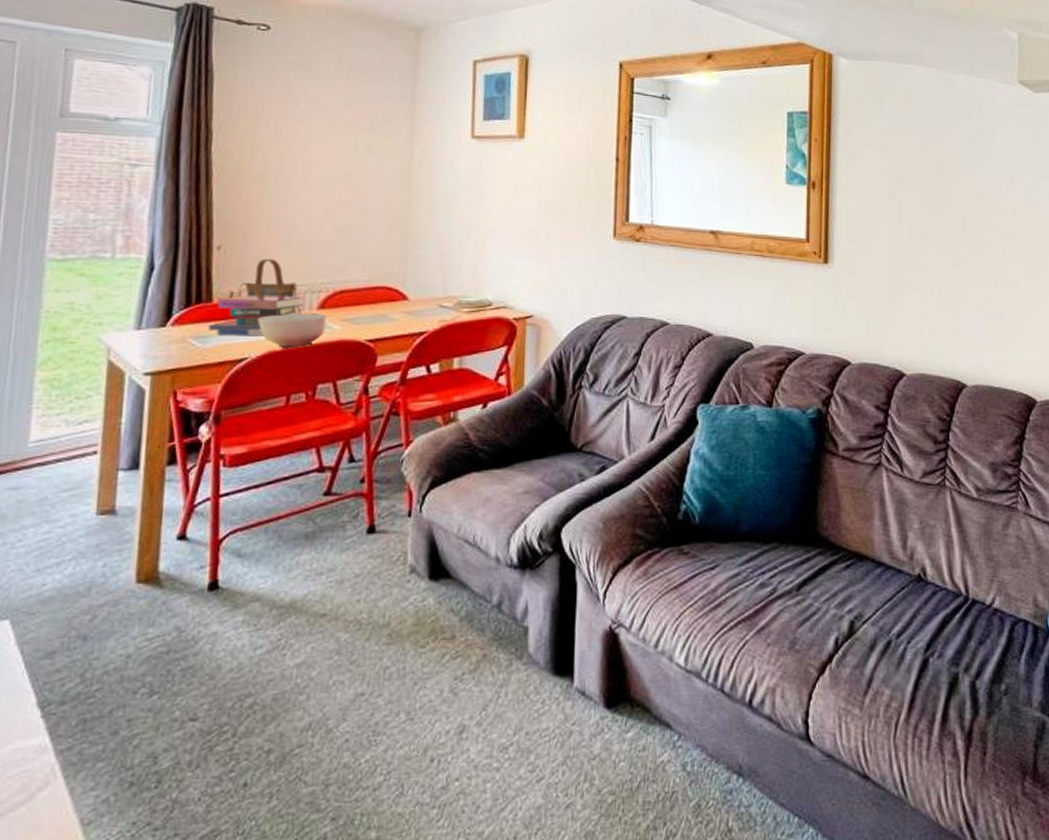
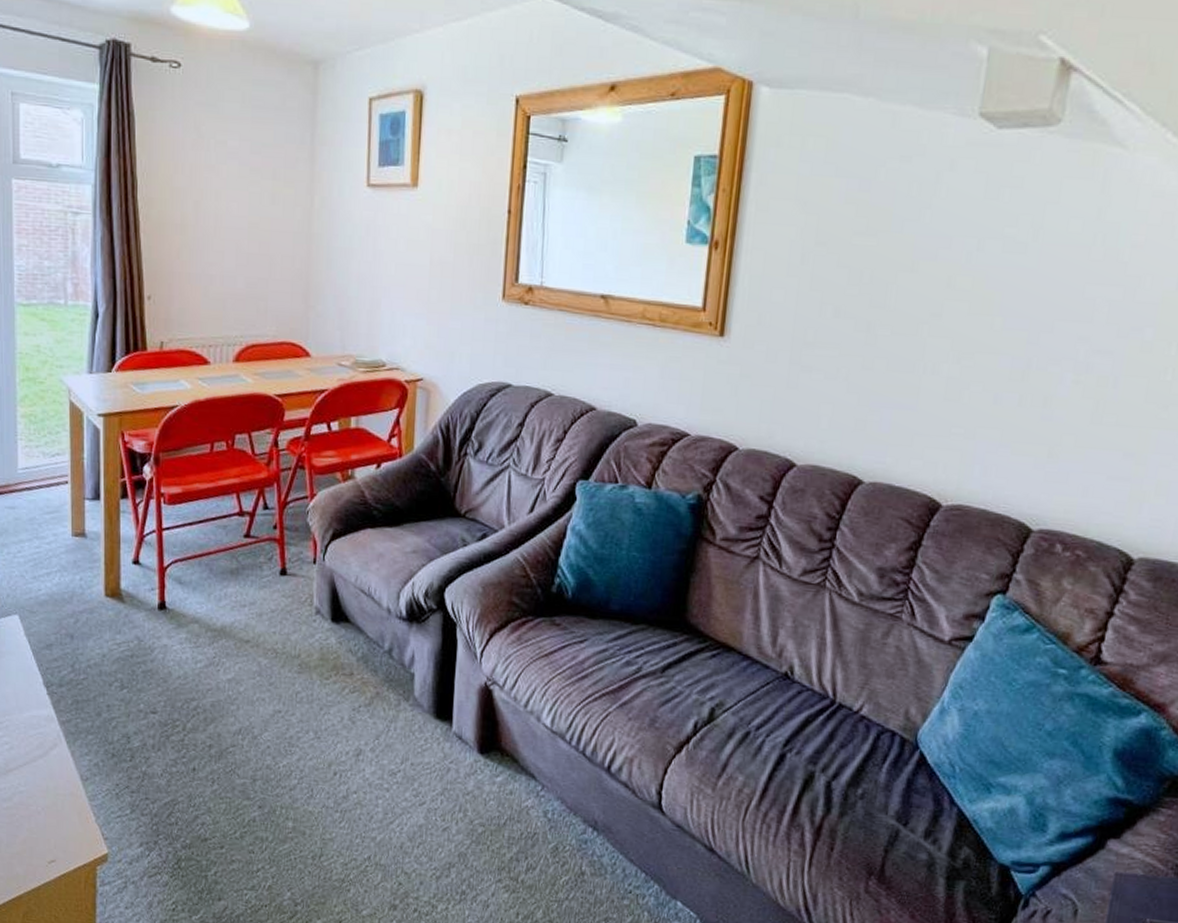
books: present [209,295,304,336] -> none [146,345,222,386]
handbag: present [237,258,302,314] -> none [167,309,220,366]
bowl: present [257,313,326,348] -> none [184,365,241,398]

